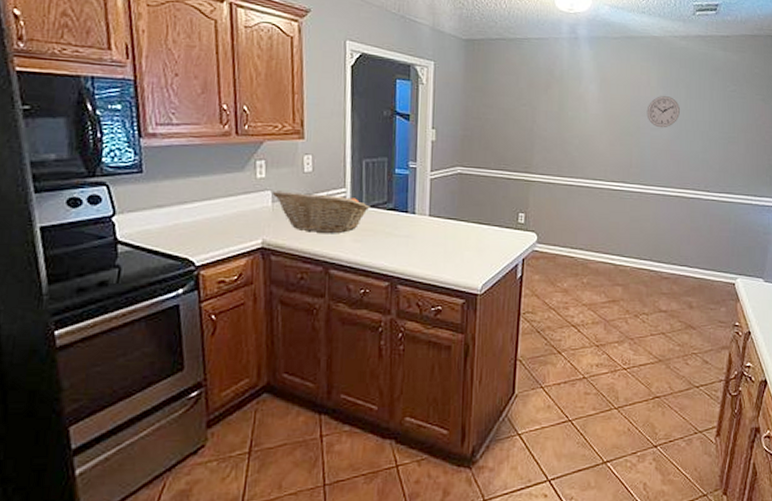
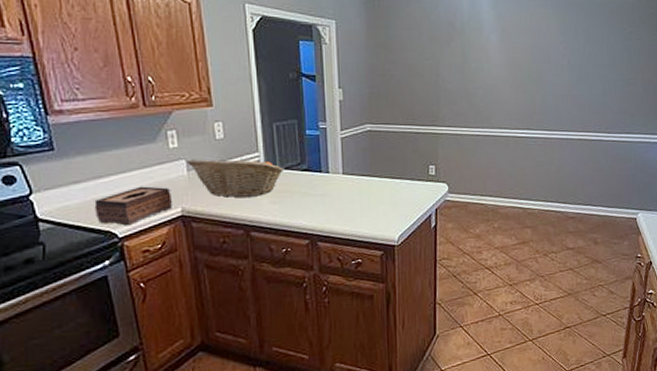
tissue box: none [175,215,254,255] -> present [94,186,172,226]
wall clock: present [646,96,680,128] -> none [547,42,579,74]

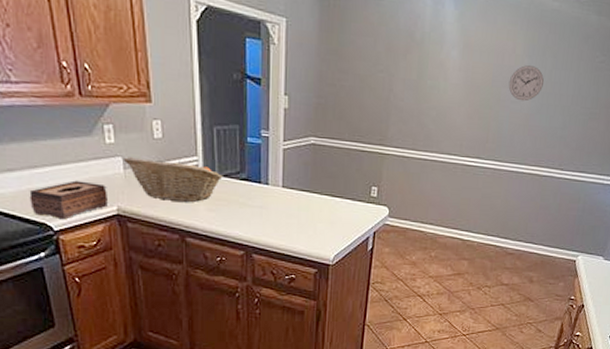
wall clock: none [547,42,579,74] -> present [508,65,544,101]

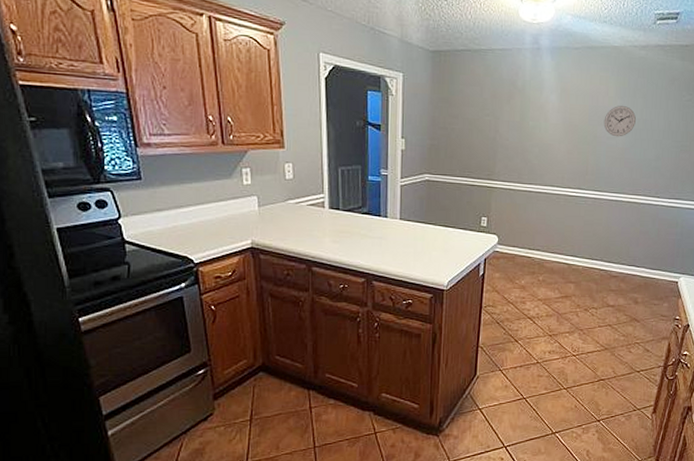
tissue box: present [29,180,108,220] -> none [174,218,243,253]
fruit basket: present [124,157,223,203] -> none [259,196,346,236]

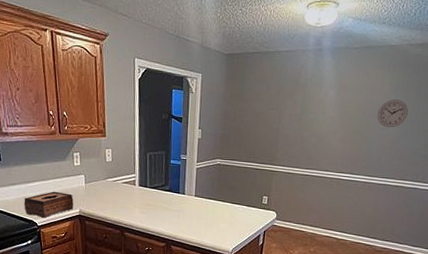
tissue box: none [174,218,243,253] -> present [24,191,73,218]

